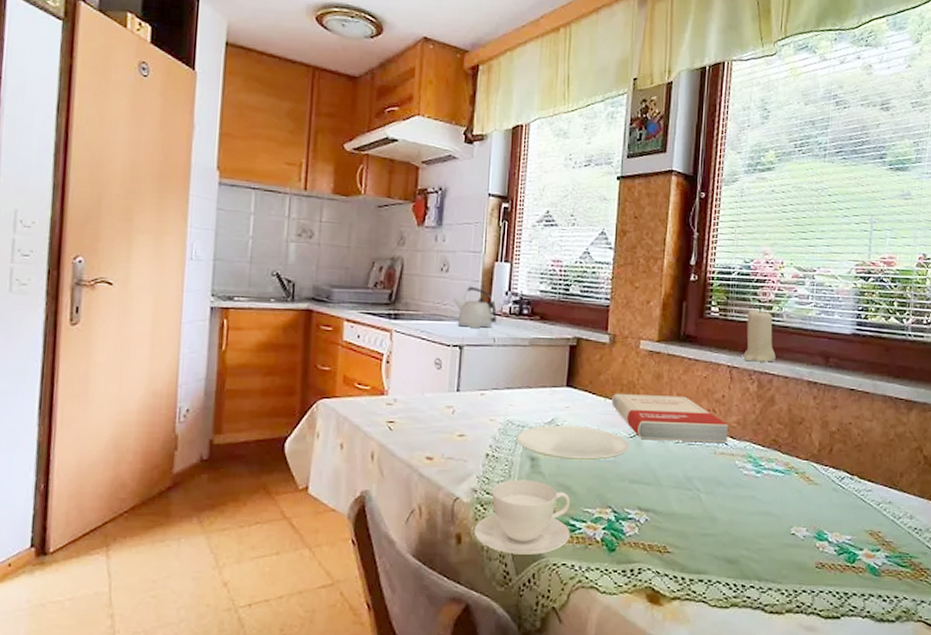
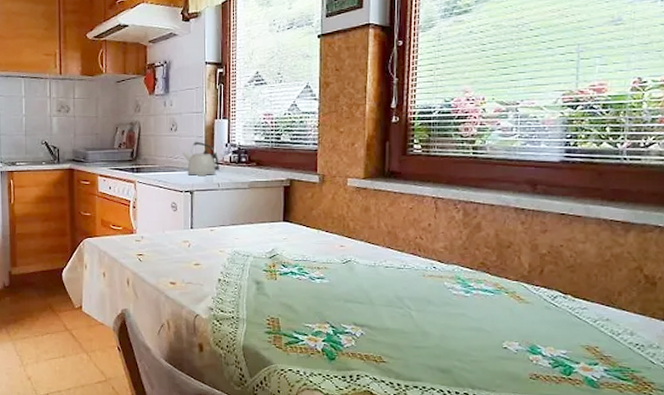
teacup: present [473,479,571,555] -> none [212,300,294,361]
plate: present [517,425,629,461] -> none [244,254,342,284]
book: present [611,393,728,442] -> none [324,225,436,266]
candle: present [743,307,776,362] -> none [447,142,480,192]

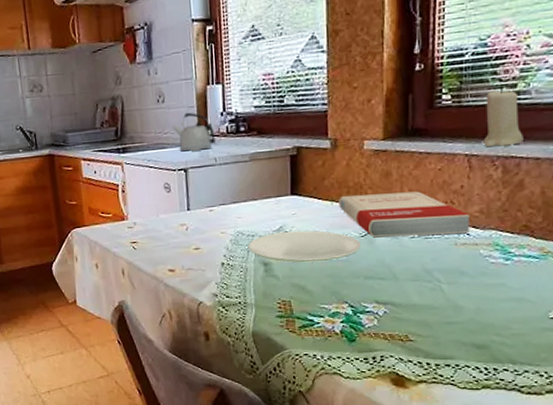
plate: none [244,254,342,284] -> present [248,230,361,263]
book: none [324,225,436,266] -> present [338,191,470,238]
candle: none [447,142,480,192] -> present [483,87,523,148]

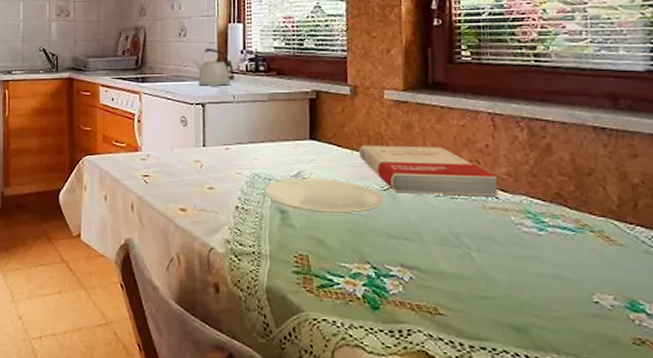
candle: present [483,87,523,148] -> none [506,48,548,107]

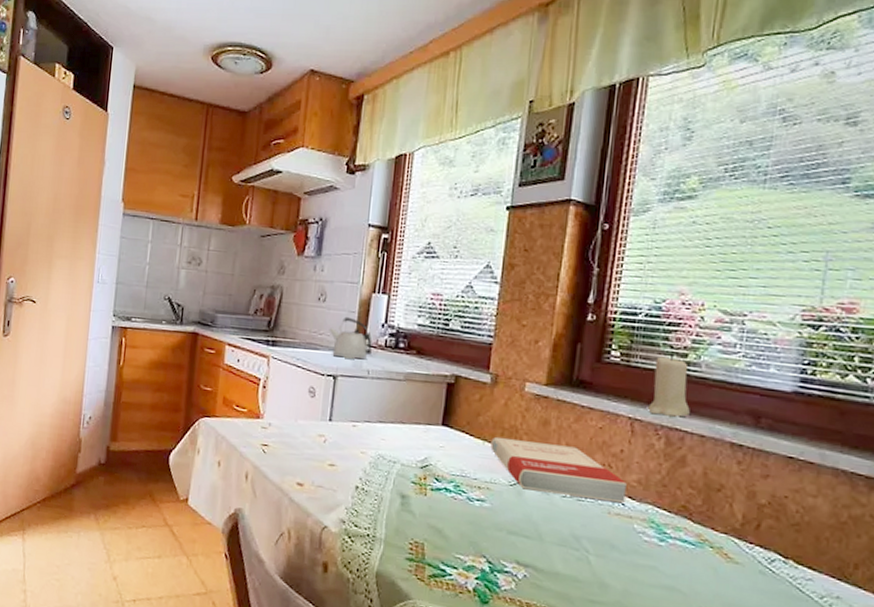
plate: present [265,177,383,215] -> none [388,463,508,507]
candle: none [506,48,548,107] -> present [648,354,690,418]

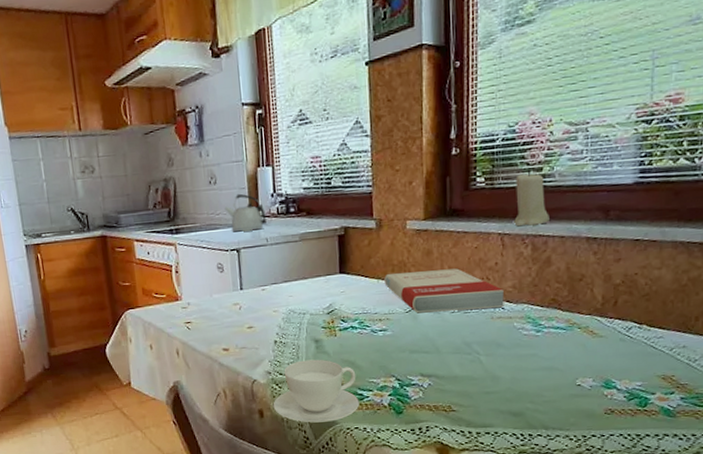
teacup: none [340,515,442,595] -> present [273,359,360,423]

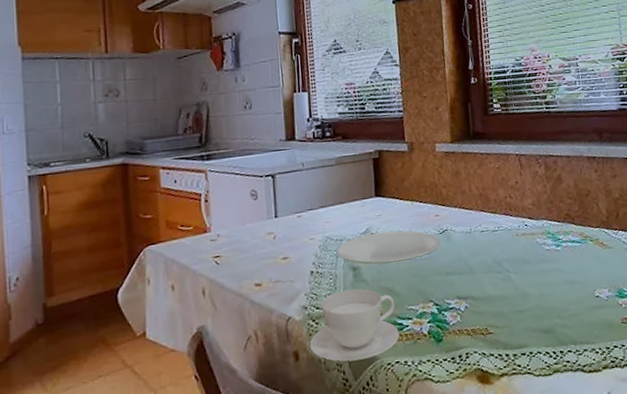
kettle: present [224,193,267,233] -> none [259,118,303,158]
plate: none [300,307,406,339] -> present [337,230,440,265]
book: present [384,268,504,313] -> none [418,188,527,234]
candle: present [514,171,550,227] -> none [525,98,557,148]

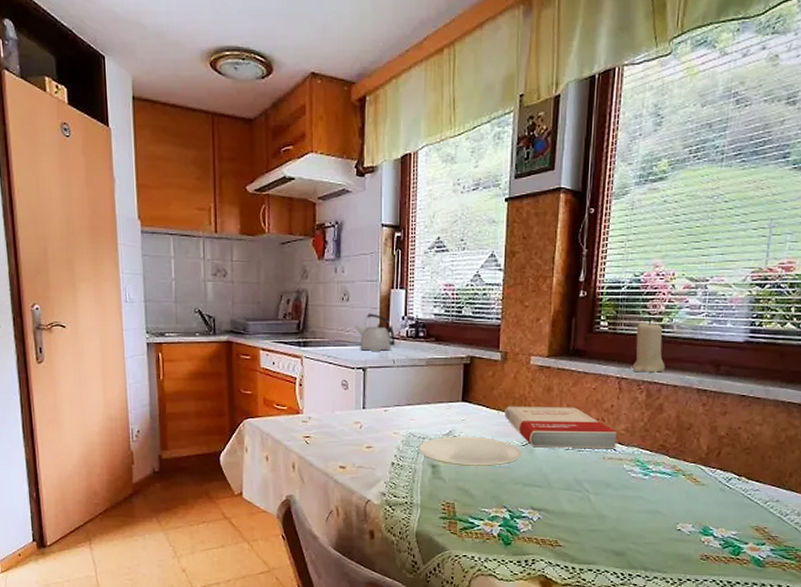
kettle: none [259,118,303,158] -> present [354,313,395,352]
teacup: present [309,288,400,362] -> none [384,484,470,548]
book: none [418,188,527,234] -> present [504,406,617,448]
candle: none [525,98,557,148] -> present [632,320,665,373]

